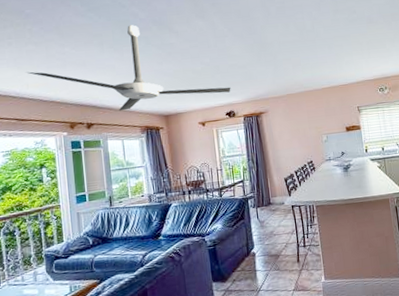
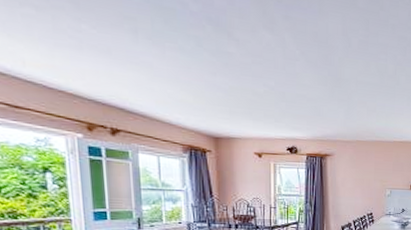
ceiling fan: present [26,25,231,111] -> none [21,15,296,126]

